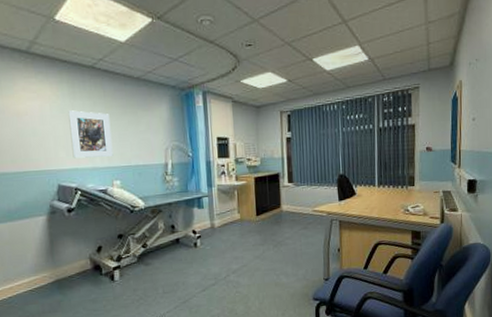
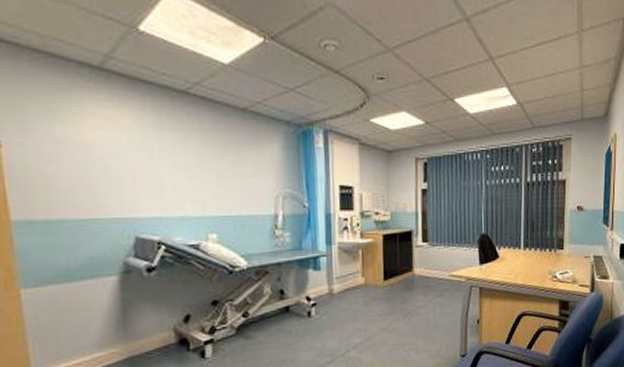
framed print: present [68,110,113,159] -> none [152,144,209,205]

